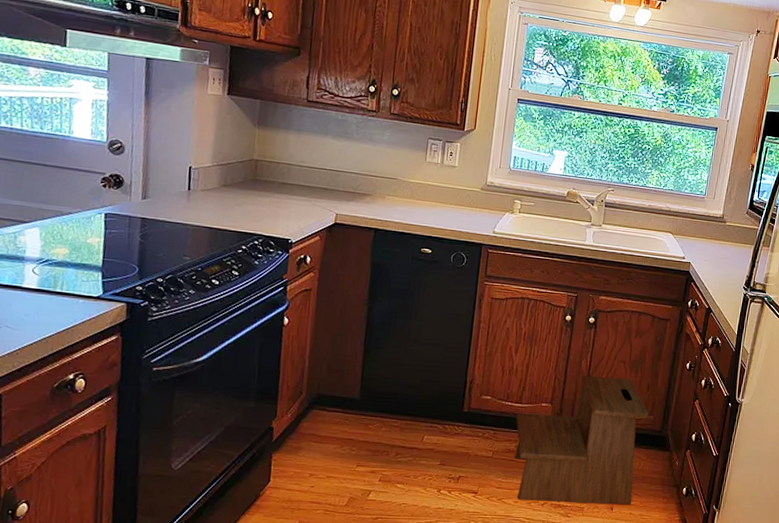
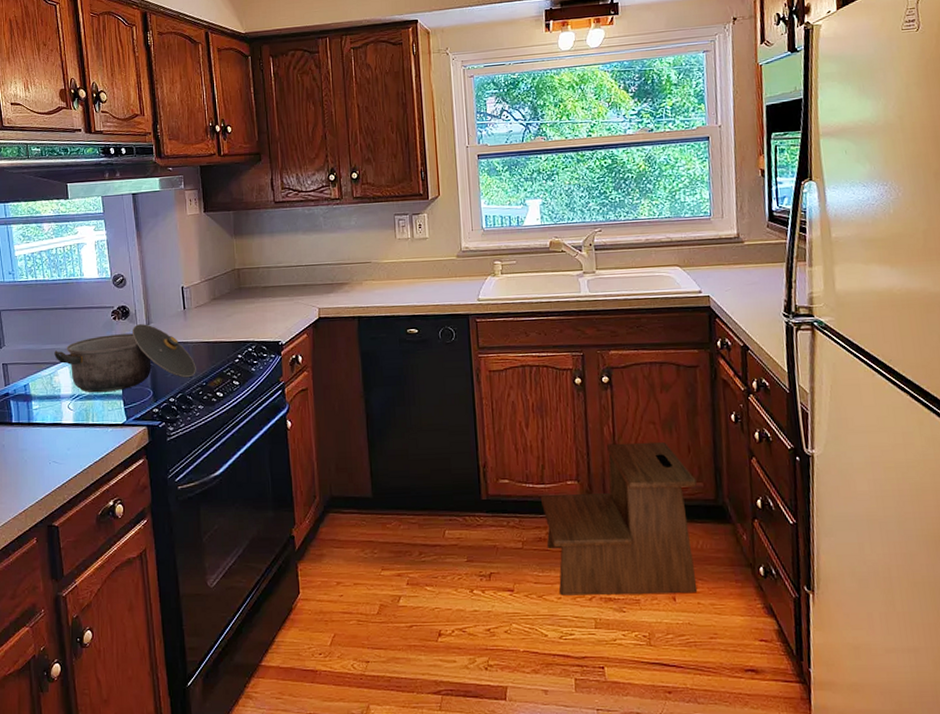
cooking pot: none [23,197,193,262] -> present [54,324,196,393]

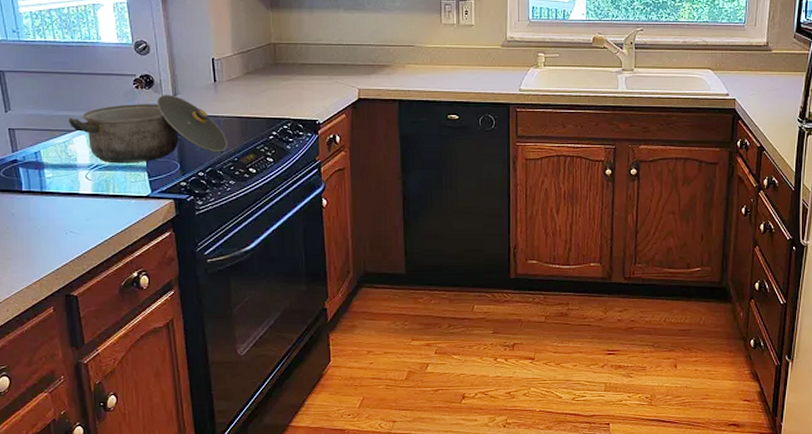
step stool: present [540,441,698,596] -> none [564,230,705,363]

